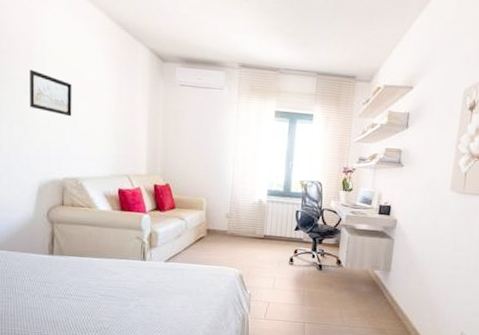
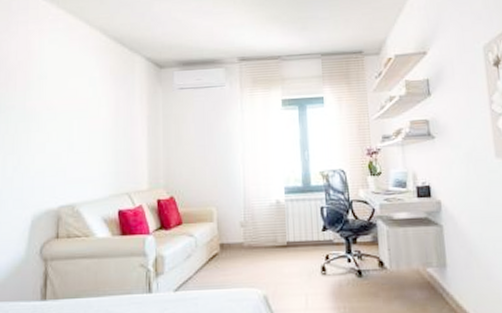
wall art: present [30,69,72,117] -> none [25,96,69,139]

